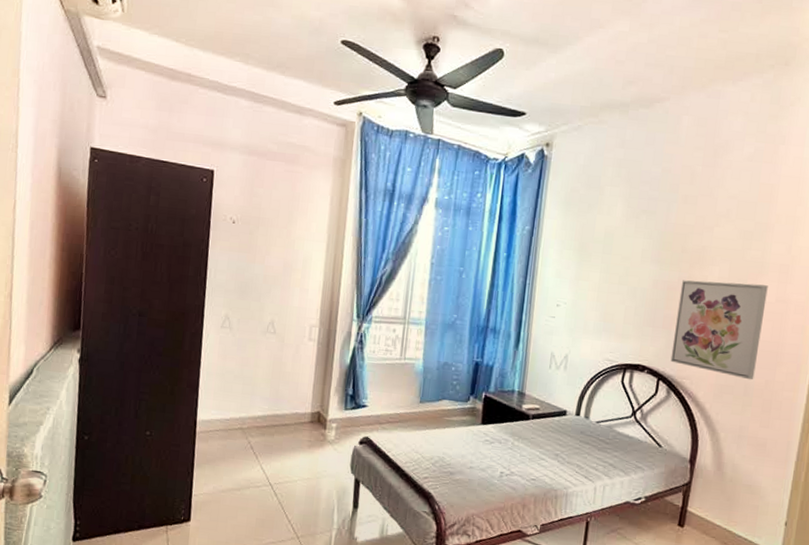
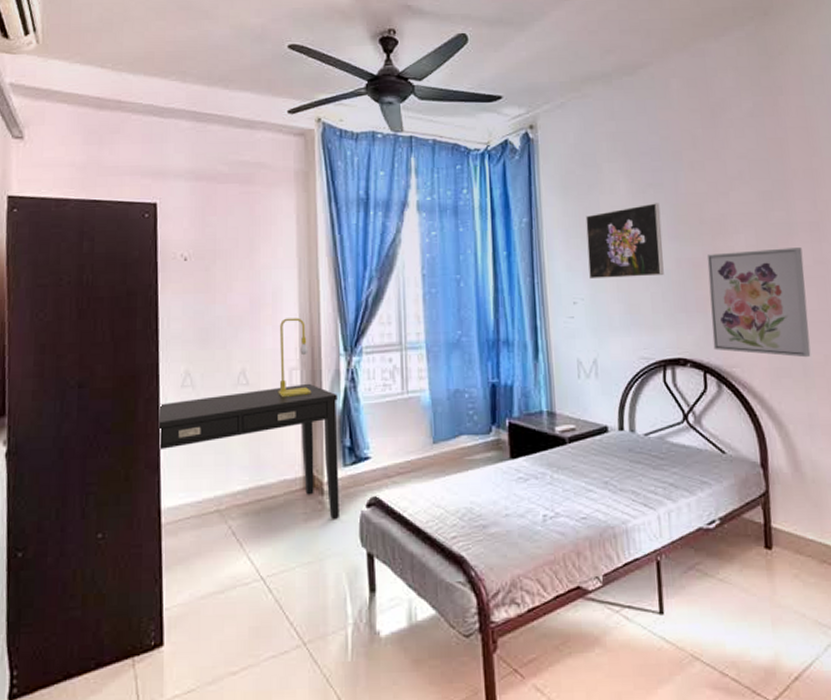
desk: none [198,338,347,449] -> present [157,383,339,519]
table lamp: none [298,283,328,349] -> present [278,318,312,397]
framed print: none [575,228,649,293] -> present [585,203,664,280]

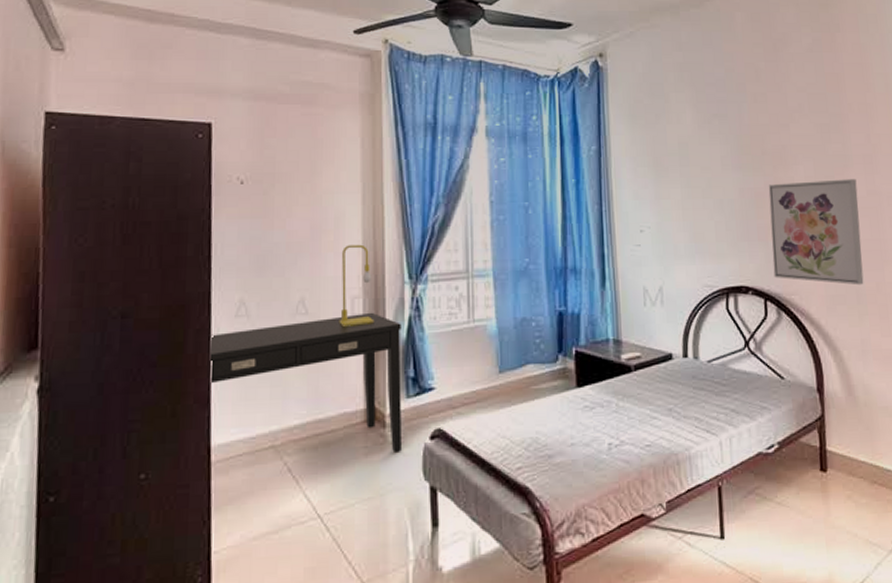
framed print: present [585,203,664,280] -> none [653,133,728,208]

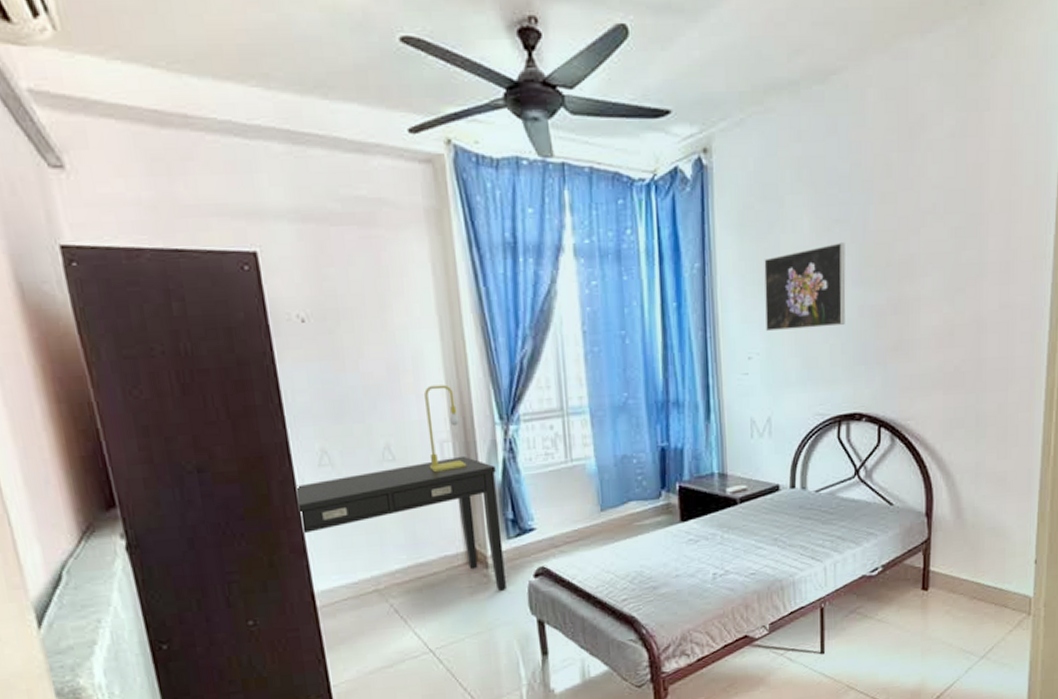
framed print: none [653,133,728,208] -> present [764,242,846,332]
wall art: present [768,179,864,285] -> none [890,291,989,408]

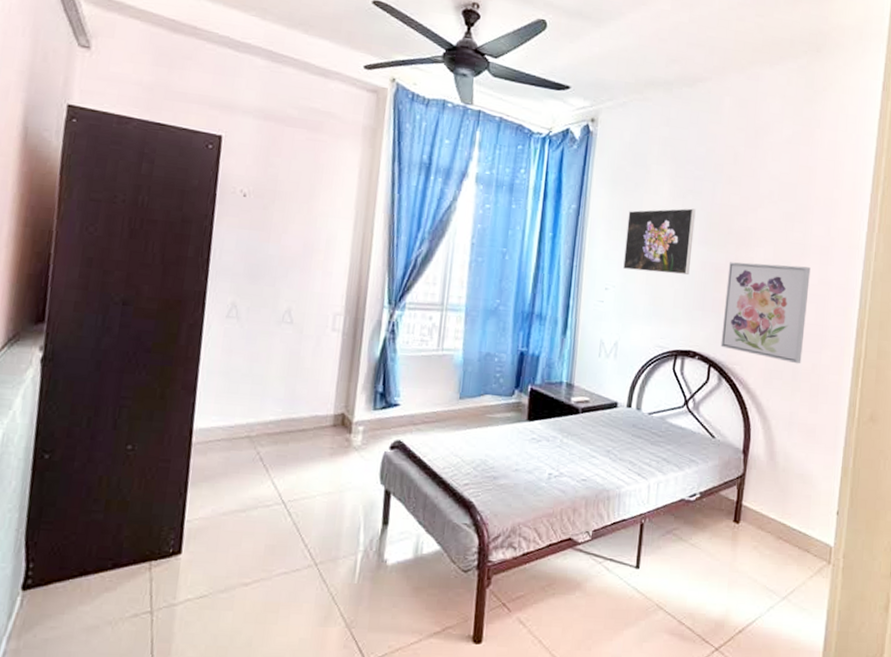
desk: present [294,455,506,591] -> none [196,329,377,456]
table lamp: present [424,385,467,472] -> none [319,265,355,340]
wall art: none [890,291,989,408] -> present [720,262,811,364]

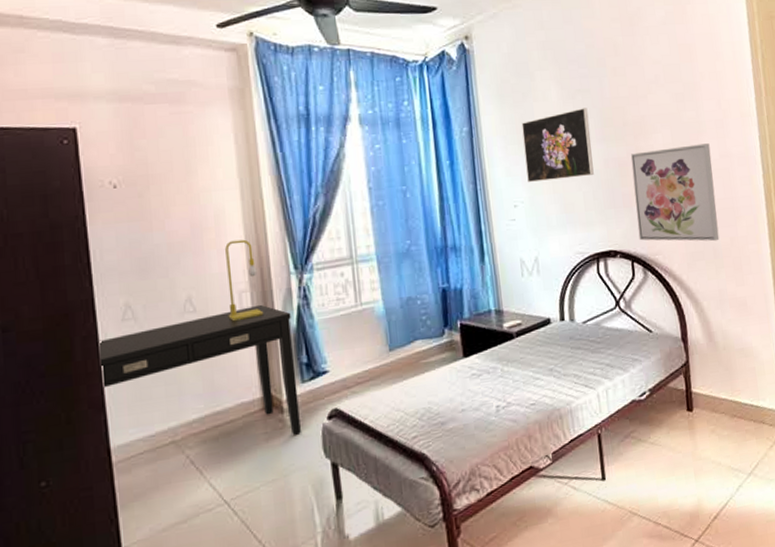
desk: none [196,329,377,456] -> present [96,304,301,435]
table lamp: none [319,265,355,340] -> present [225,239,264,321]

